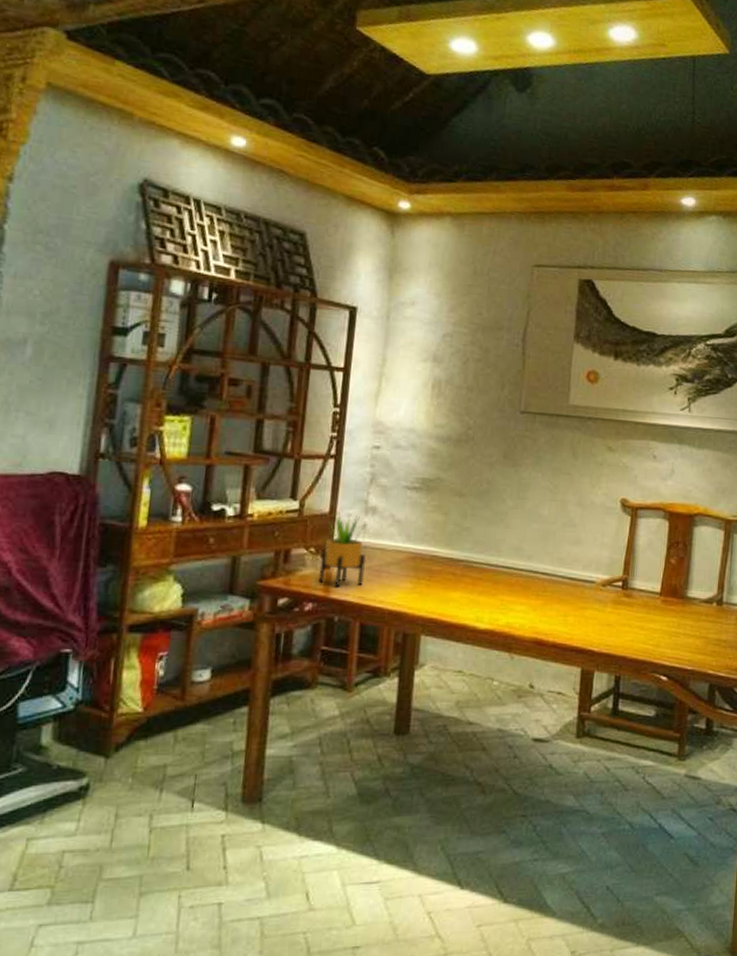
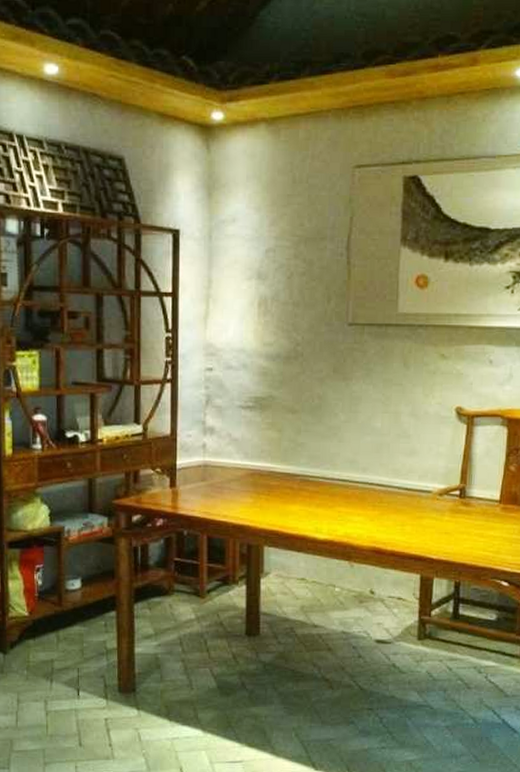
potted plant: present [318,511,367,589] -> none [166,433,208,505]

